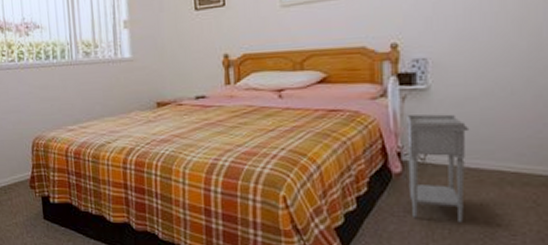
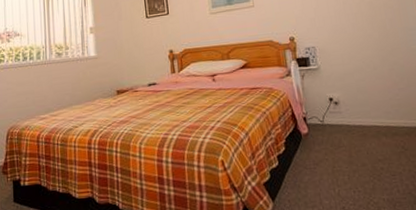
nightstand: present [407,114,470,223] -> none [307,86,357,169]

